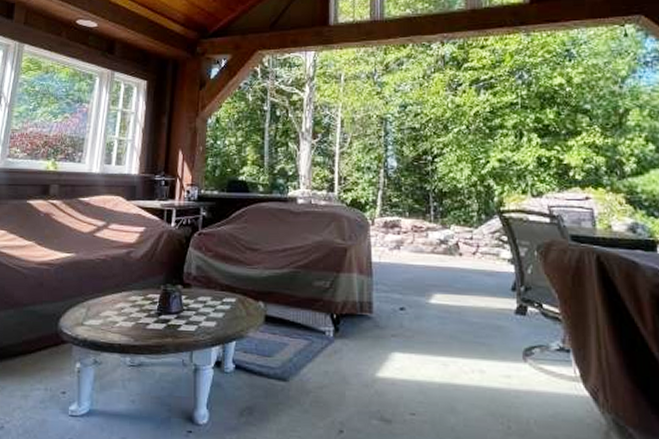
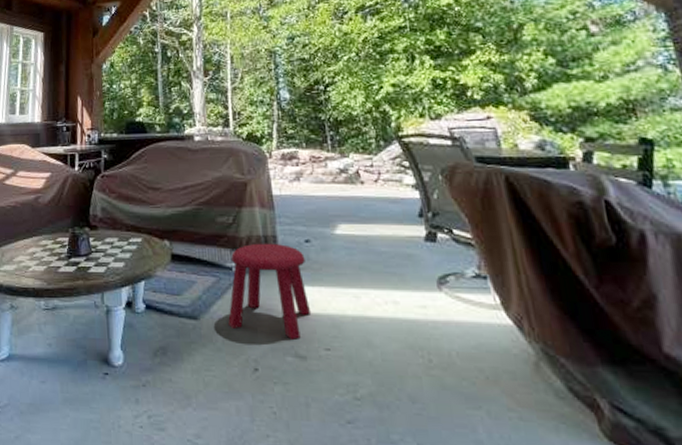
stool: none [317,308,400,404] -> present [228,243,312,340]

